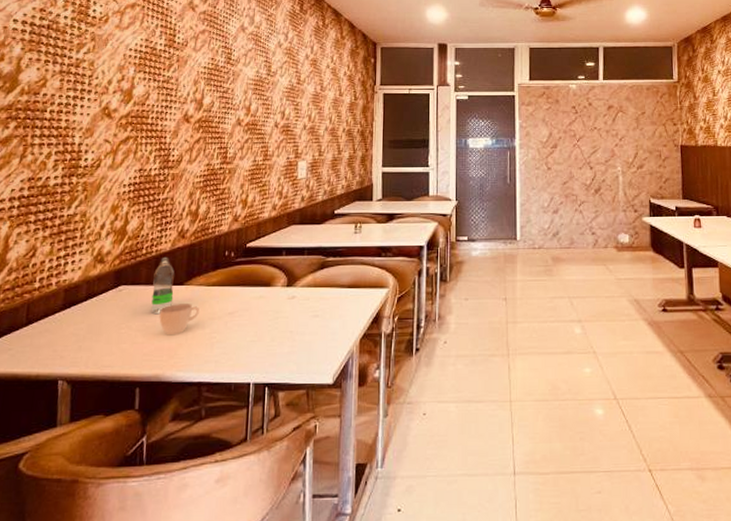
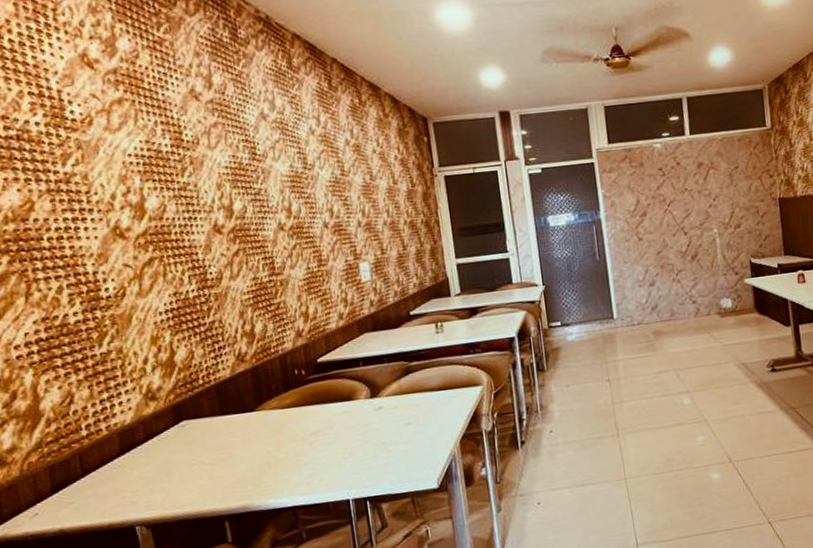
bottle: present [151,258,174,315] -> none [217,385,247,446]
cup: present [159,304,199,336] -> none [233,429,278,465]

